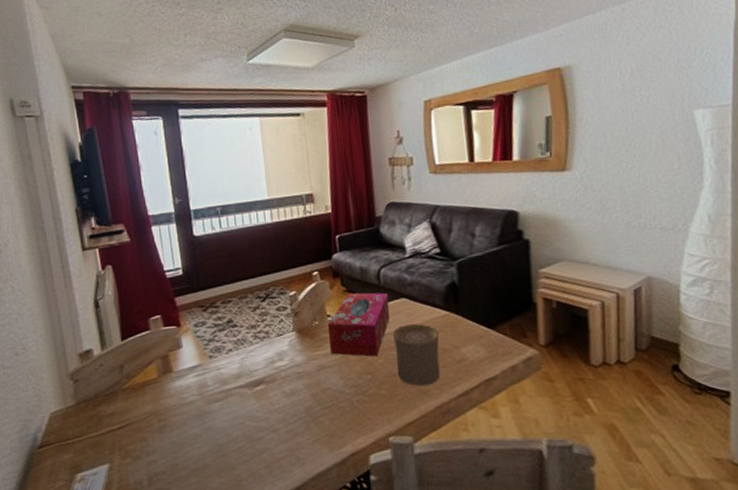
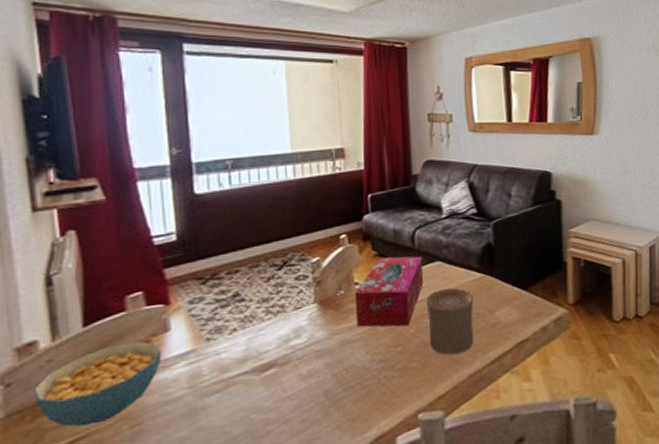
cereal bowl: none [92,354,177,417] -> present [33,341,162,427]

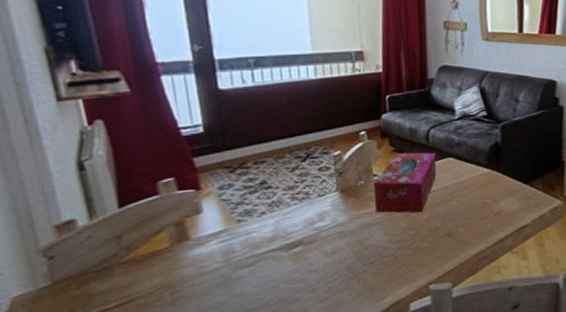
cereal bowl: present [33,341,162,427] -> none [76,221,196,294]
cup: present [427,288,474,355] -> none [439,181,481,238]

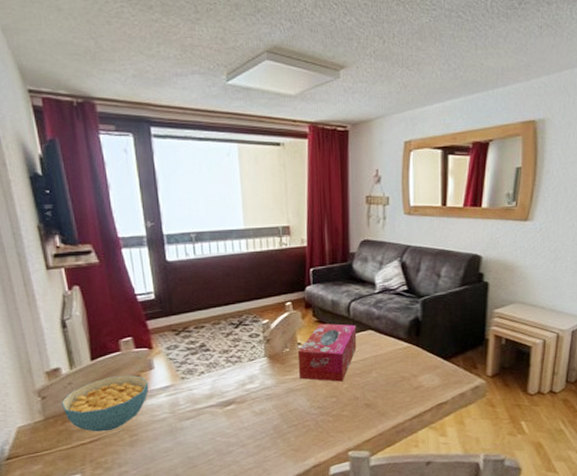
cereal bowl: none [76,221,196,294] -> present [61,374,149,432]

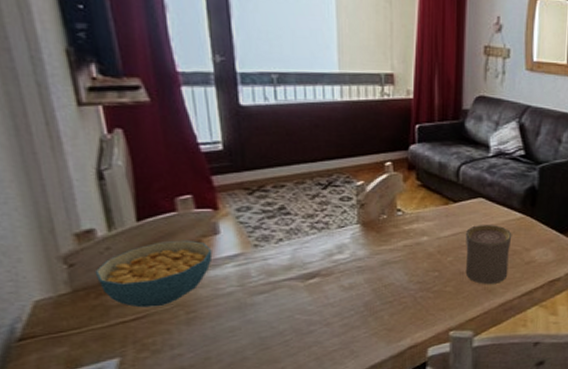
tissue box: present [297,324,357,382] -> none [396,189,466,254]
cup: none [359,354,400,409] -> present [465,225,512,285]

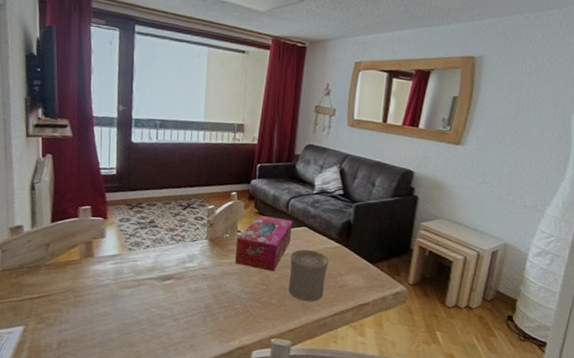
cereal bowl: present [94,240,213,308] -> none [18,239,99,290]
tissue box: none [396,189,466,254] -> present [234,215,293,271]

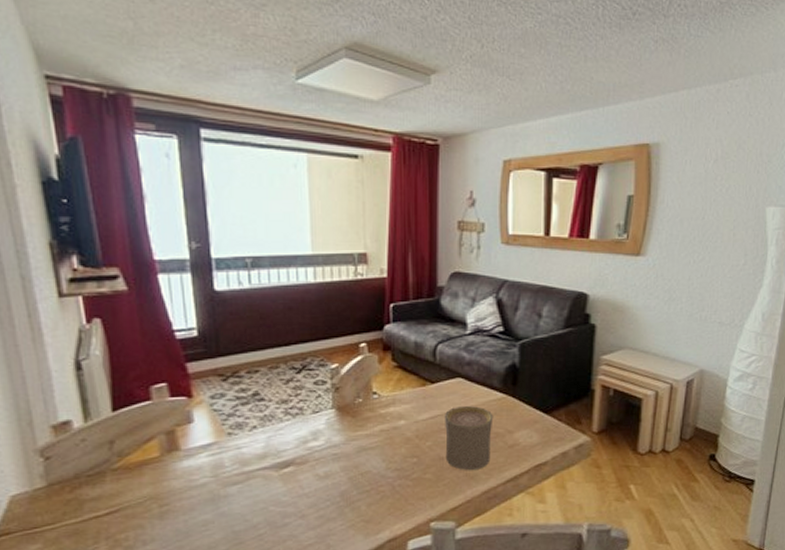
tissue box: present [234,215,293,271] -> none [372,369,444,439]

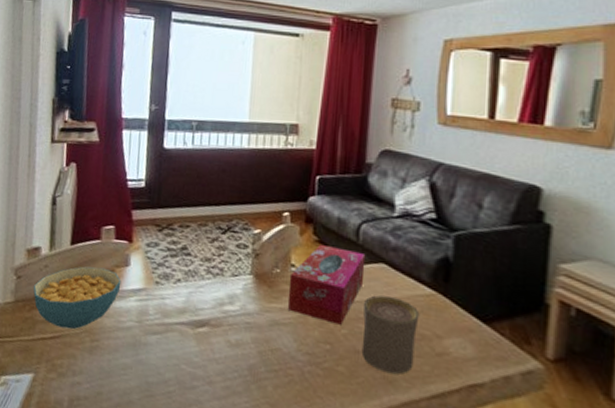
cereal bowl: none [70,429,186,501] -> present [33,266,122,329]
tissue box: none [372,369,444,439] -> present [287,245,366,325]

